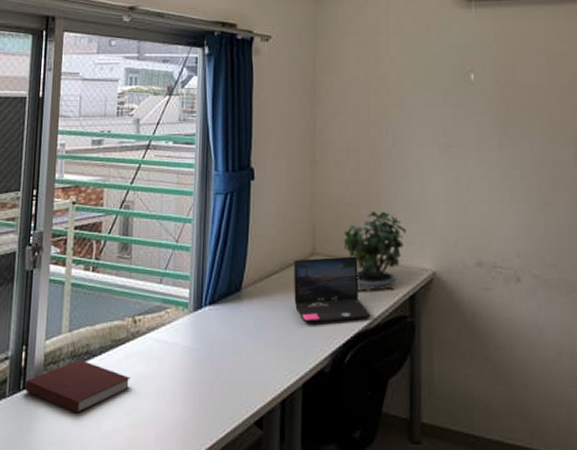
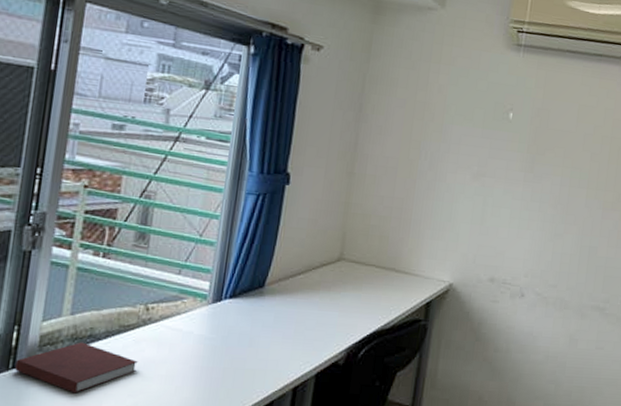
laptop: present [294,256,371,323] -> none [316,263,388,321]
potted plant: present [343,211,406,293] -> none [370,225,431,297]

